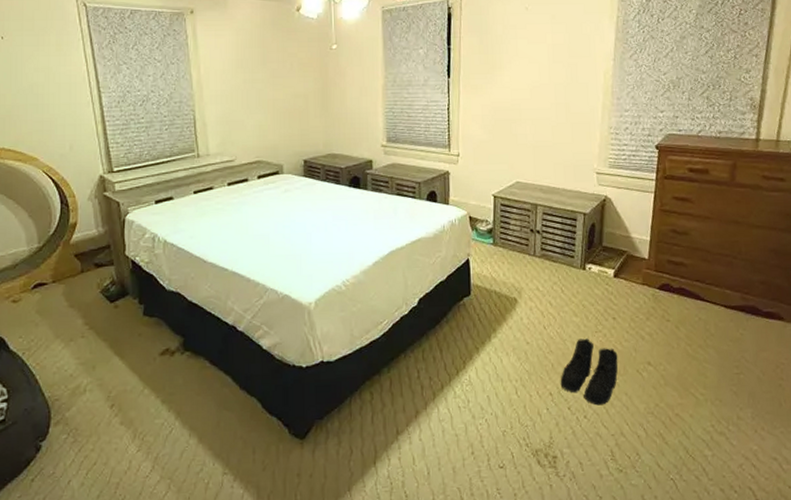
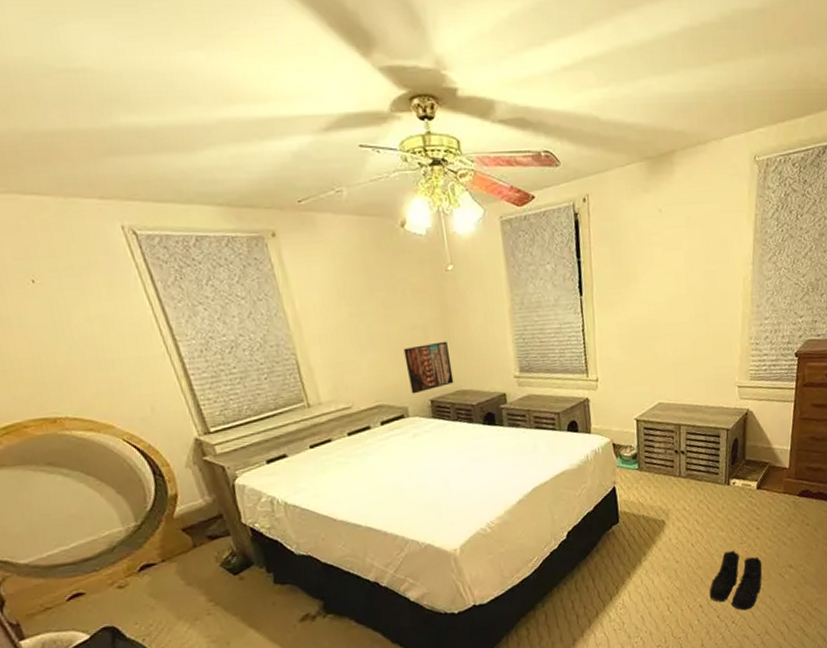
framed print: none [286,109,327,154] -> present [403,341,454,394]

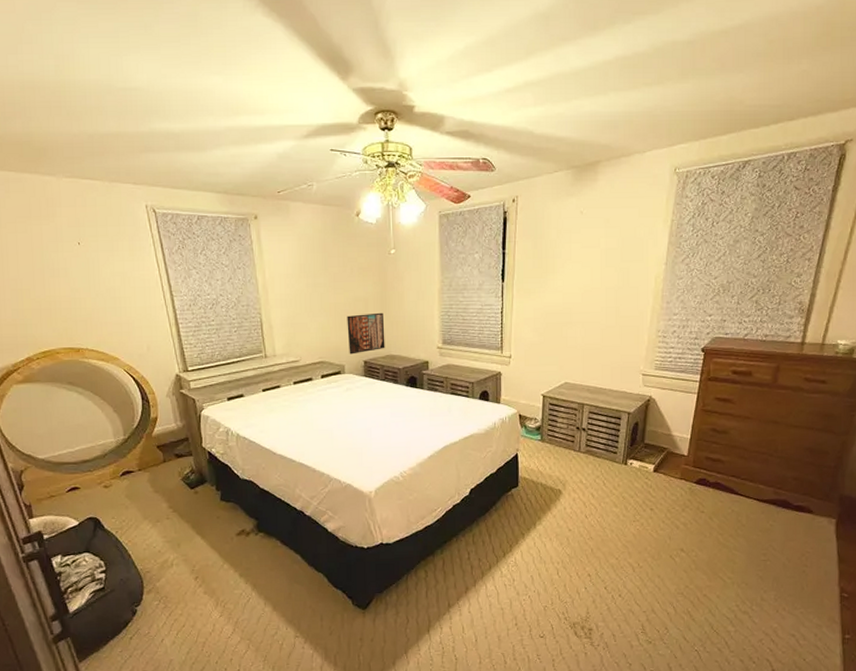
boots: present [709,550,762,611] -> none [598,527,653,586]

